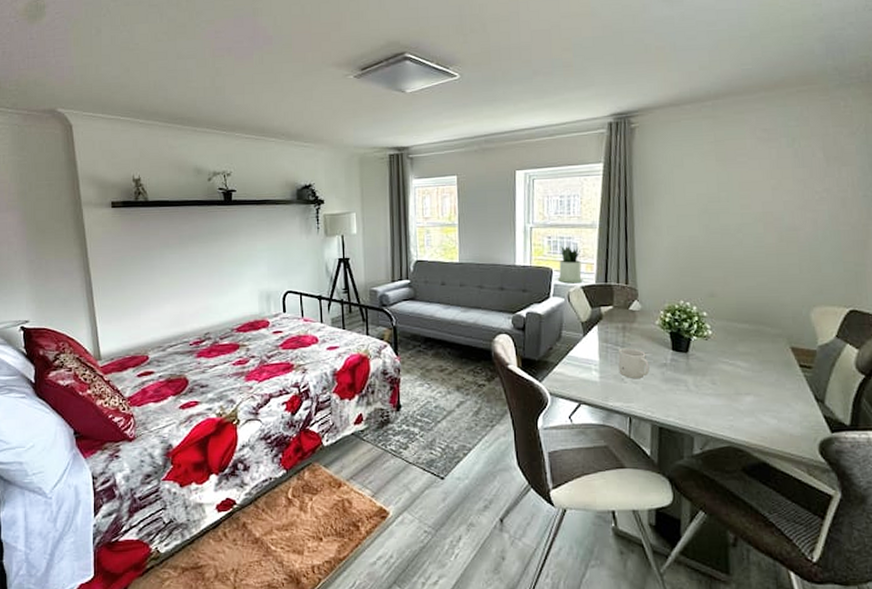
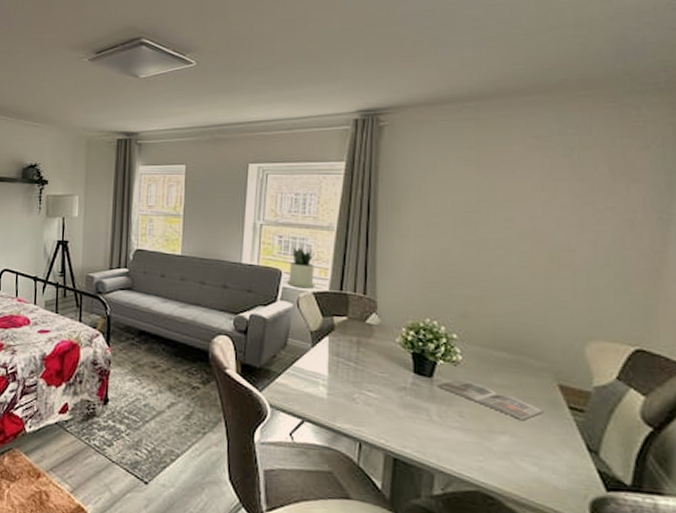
mug: present [618,348,650,379] -> none [350,364,386,401]
magazine: none [692,352,779,382] -> present [437,380,543,421]

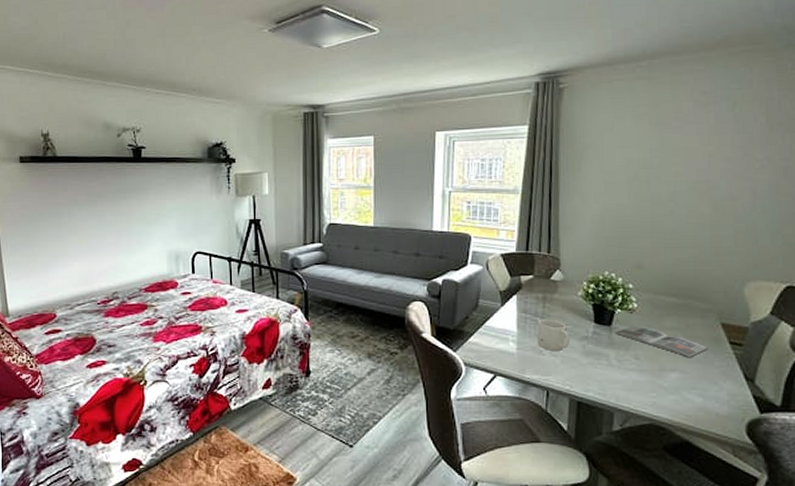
planter: present [286,247,315,289] -> none [475,212,503,251]
mug: none [350,364,386,401] -> present [537,319,570,352]

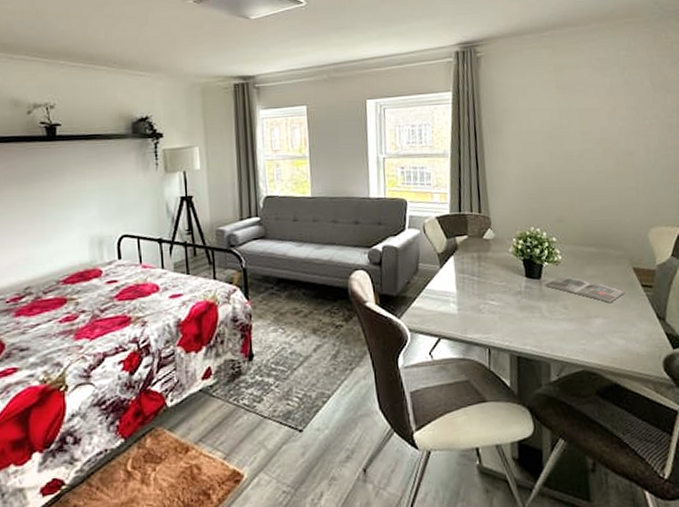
mug: present [537,319,570,352] -> none [475,277,506,309]

